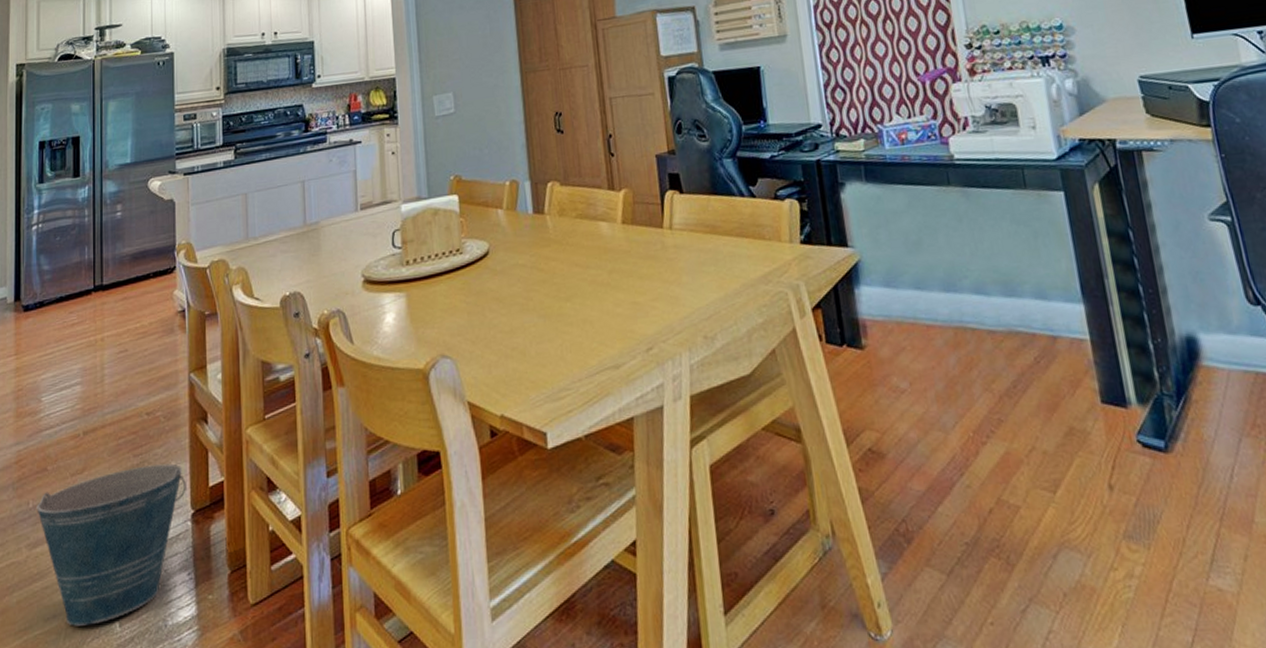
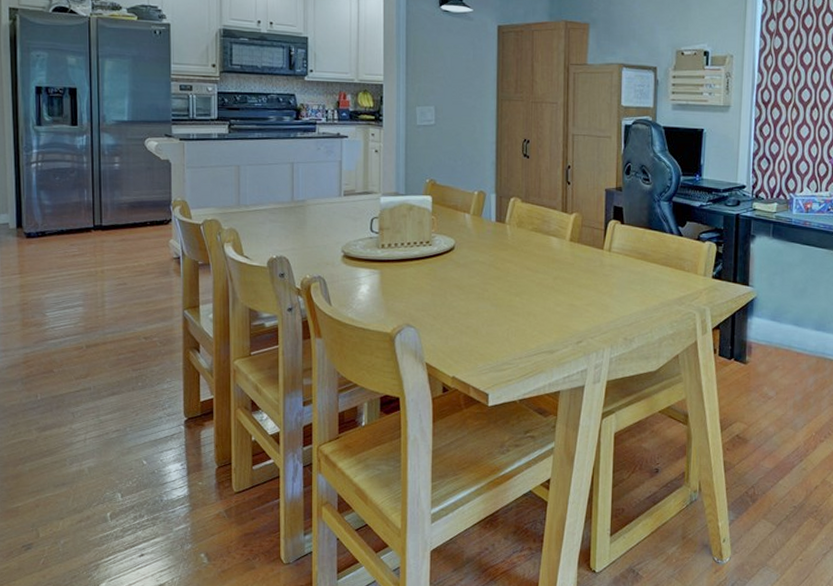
bucket: present [37,463,186,626] -> none [44,379,180,494]

